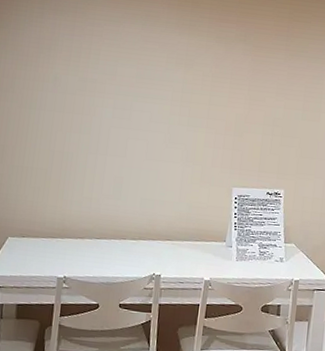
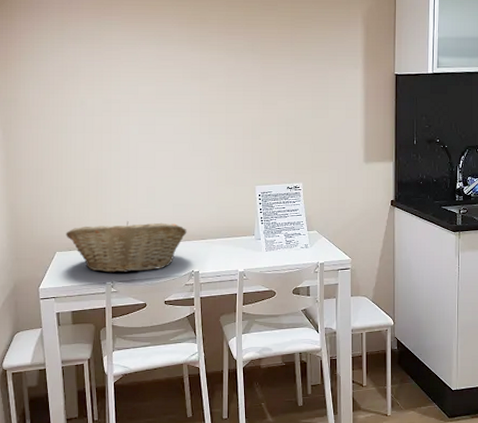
fruit basket: none [20,212,153,269] -> present [66,221,187,273]

